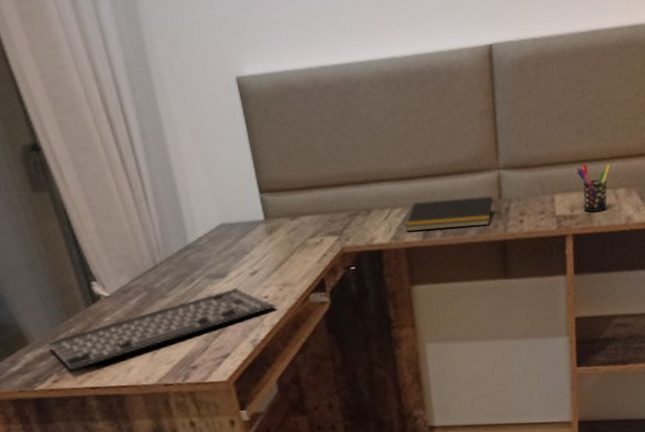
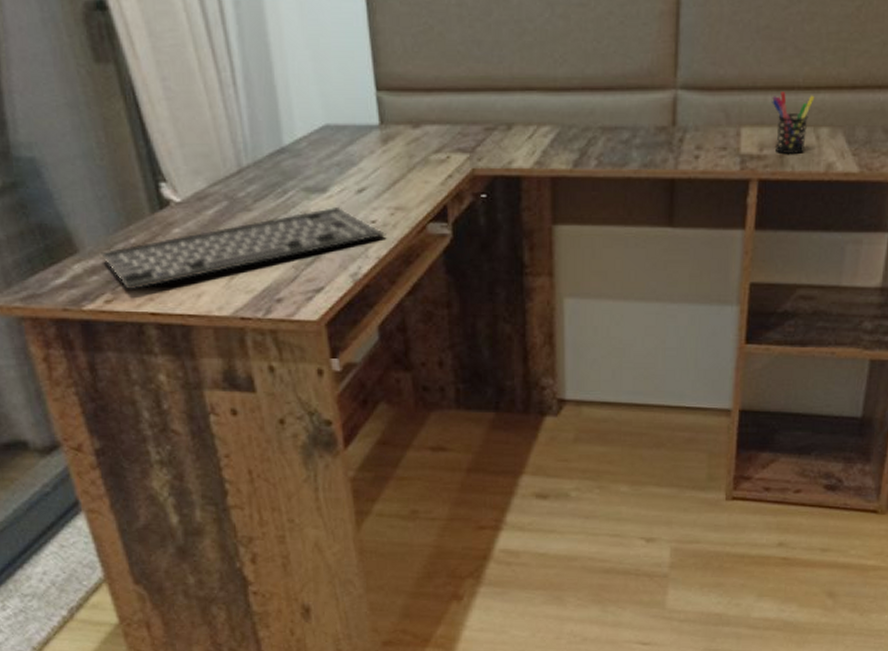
notepad: present [405,195,493,231] -> none [553,120,665,160]

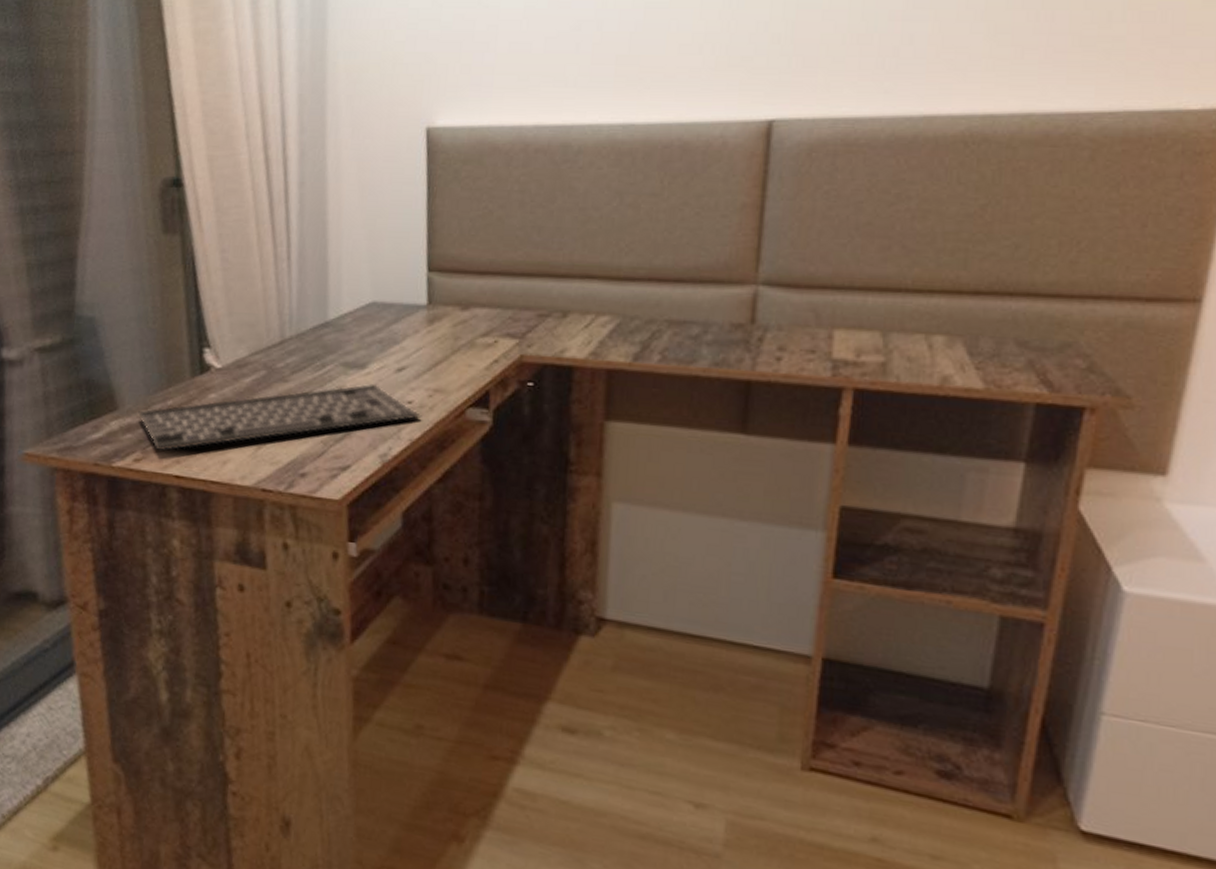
pen holder: present [772,92,815,154] -> none [873,293,927,363]

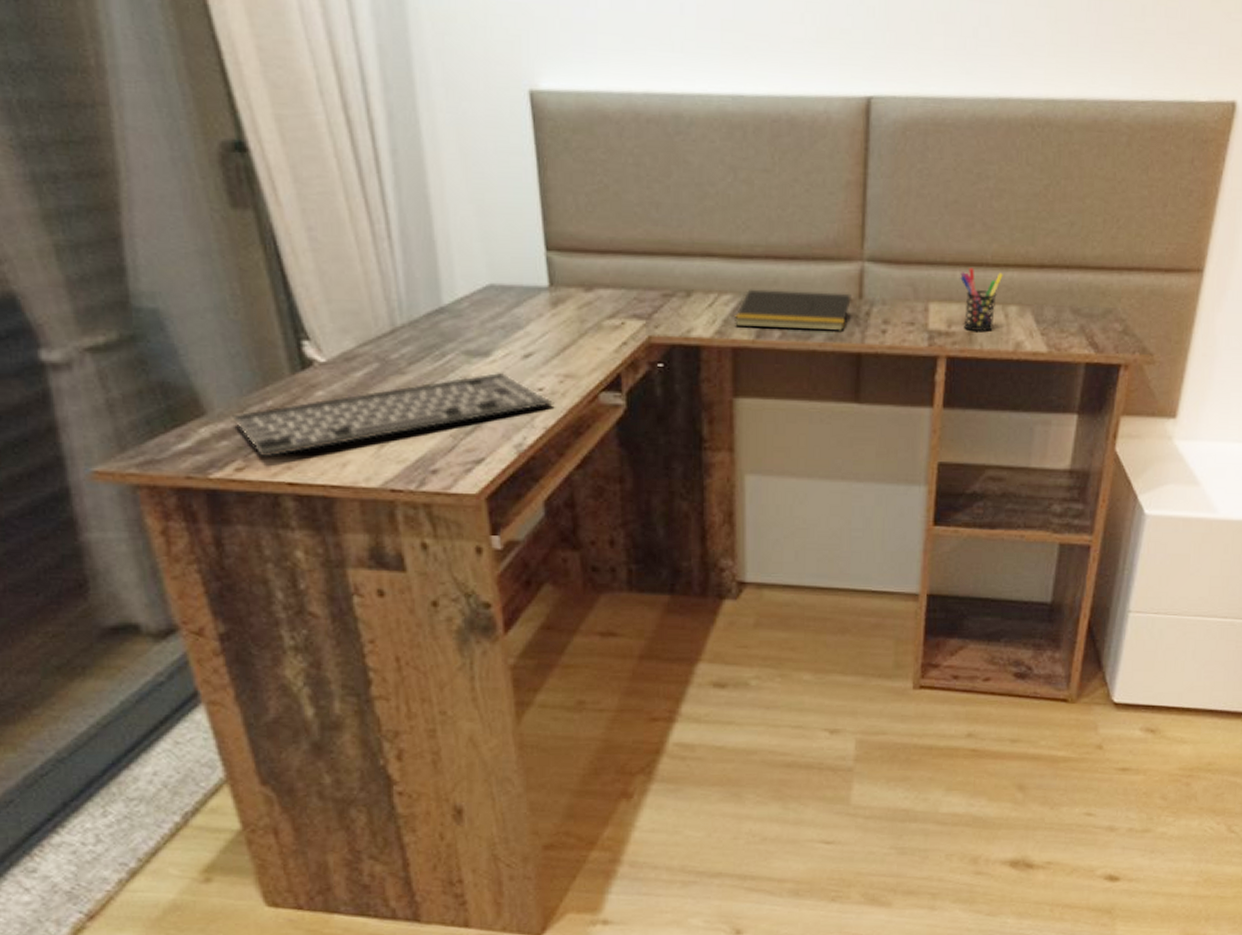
notepad: none [611,311,742,358] -> present [735,289,851,333]
pen holder: none [873,293,927,363] -> present [960,268,1003,331]

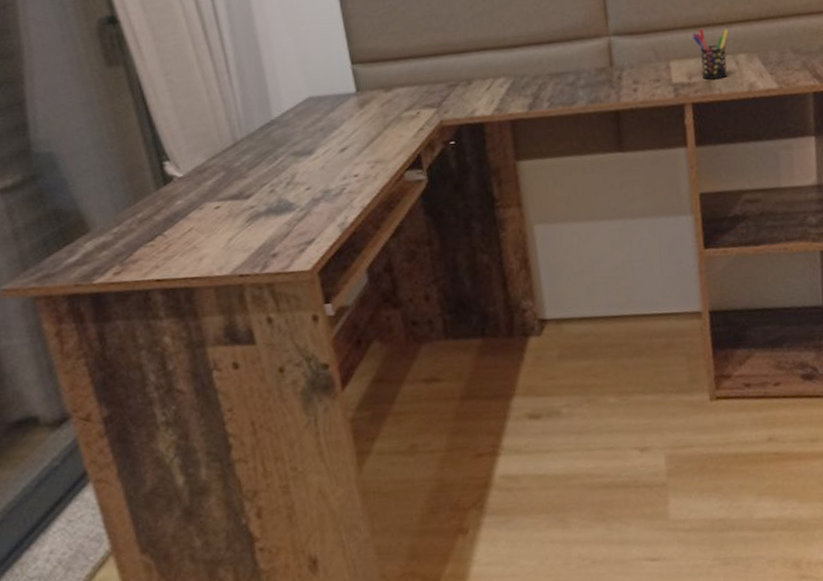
keyboard: present [232,372,555,458] -> none [111,166,369,261]
notepad: present [735,289,851,333] -> none [509,63,604,102]

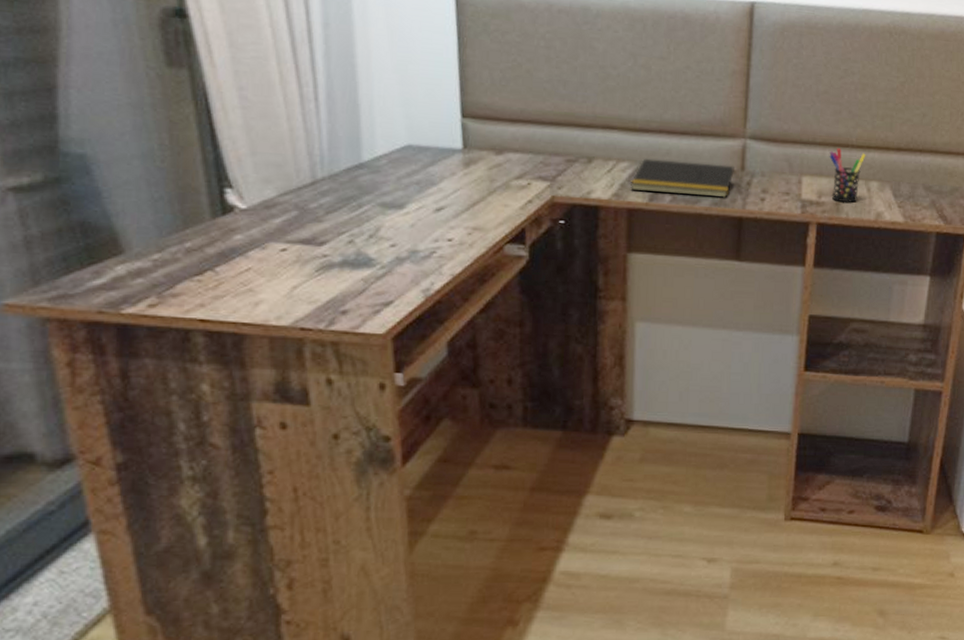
notepad: none [509,63,604,102] -> present [631,158,735,199]

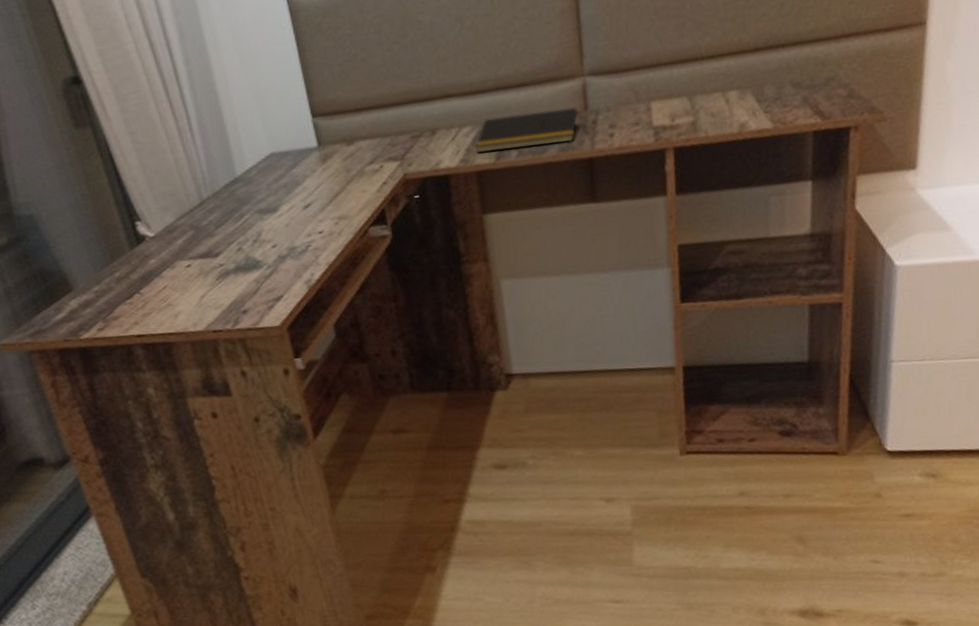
pen holder: present [829,148,866,203] -> none [677,62,719,121]

